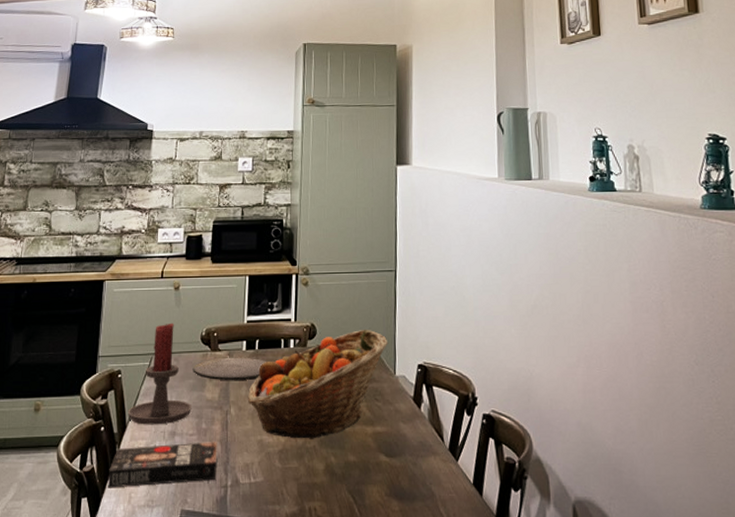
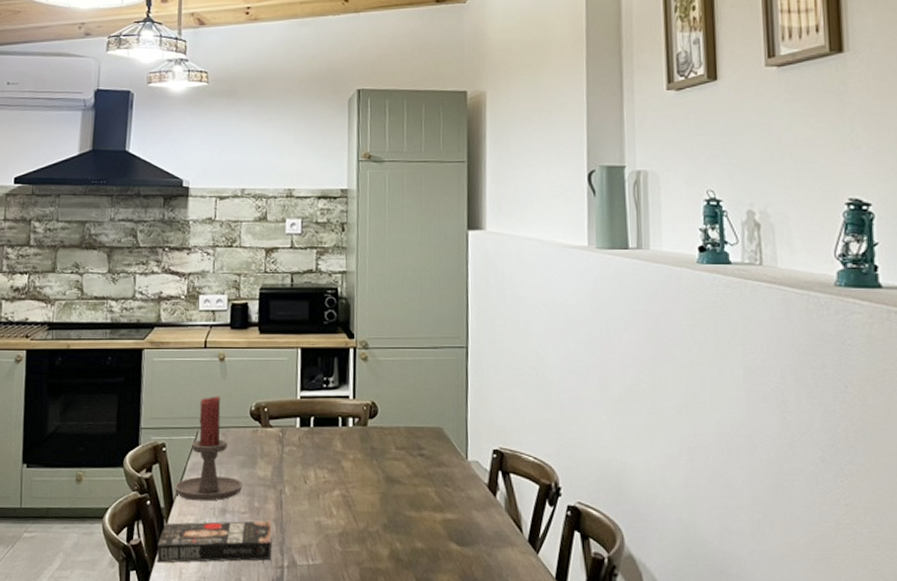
plate: present [192,357,267,381] -> none [242,434,324,459]
fruit basket: present [248,329,389,439] -> none [304,409,459,523]

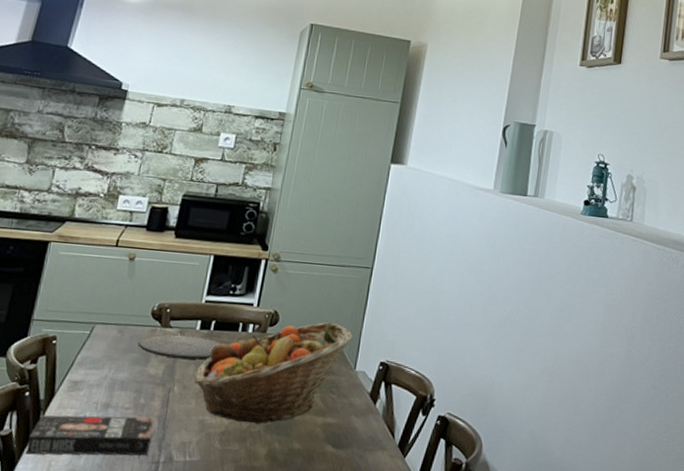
candle holder: present [174,396,243,501] -> none [58,293,132,396]
plate: none [242,434,324,459] -> present [137,335,221,360]
fruit basket: none [304,409,459,523] -> present [195,322,353,424]

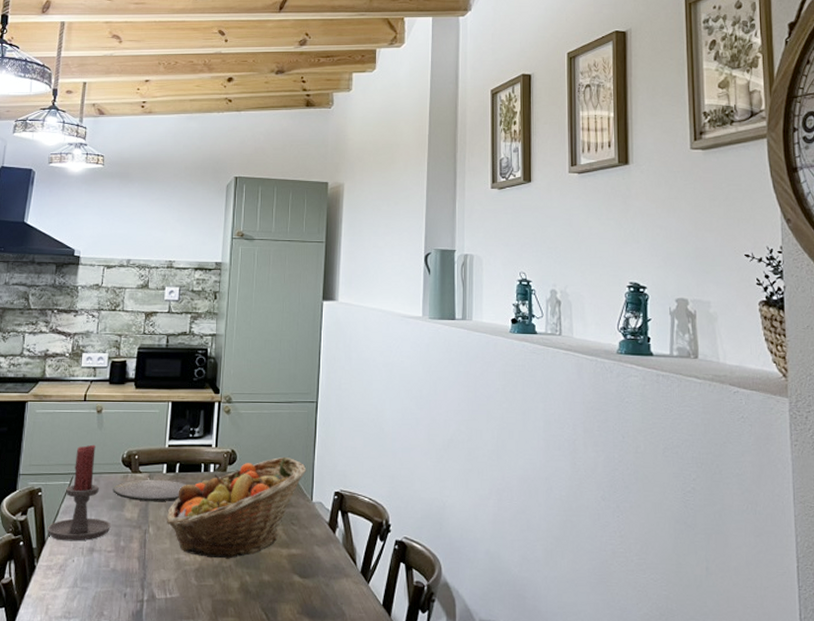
book: present [25,415,155,456] -> none [25,558,135,600]
candle holder: none [58,293,132,396] -> present [47,444,111,541]

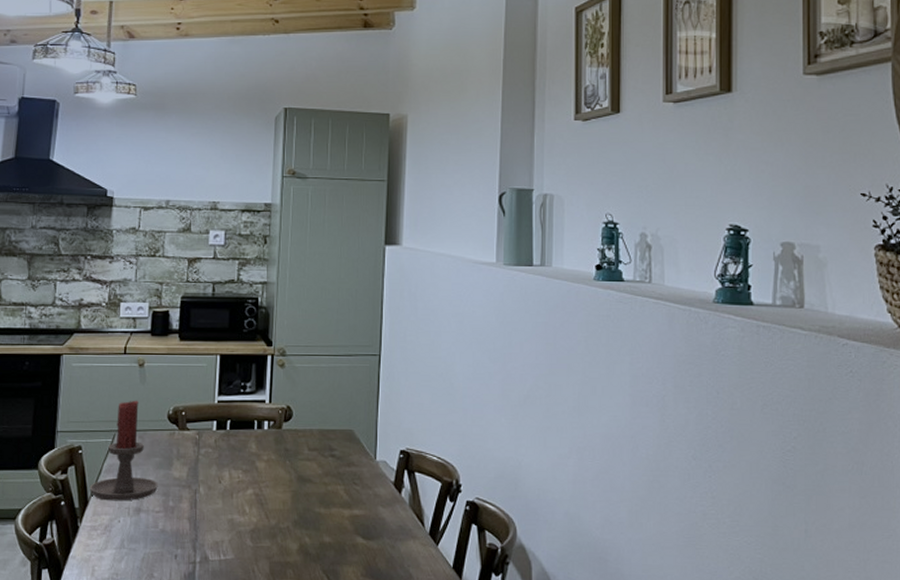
plate: present [113,479,187,502] -> none [159,436,239,461]
fruit basket: present [167,456,307,559] -> none [218,413,370,520]

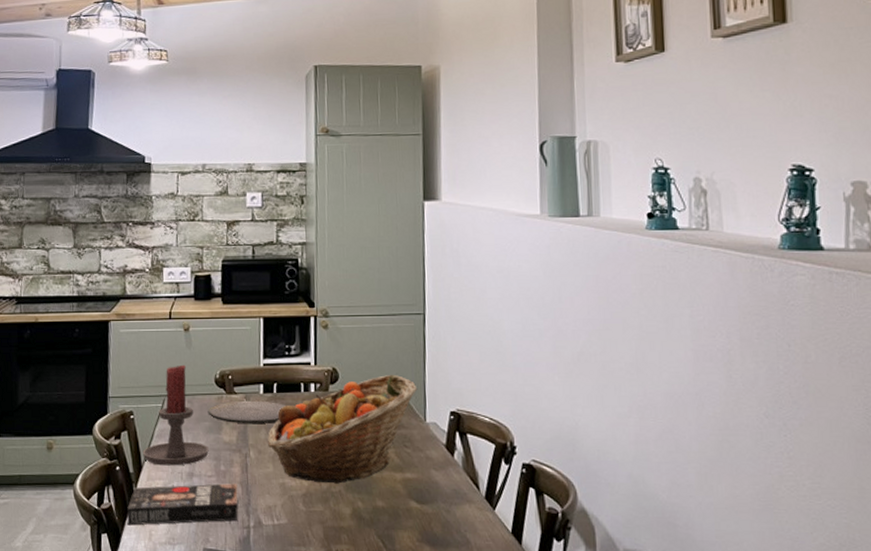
book: none [69,519,186,561] -> present [126,483,238,526]
plate: none [159,436,239,461] -> present [207,400,287,424]
fruit basket: none [218,413,370,520] -> present [268,374,418,484]

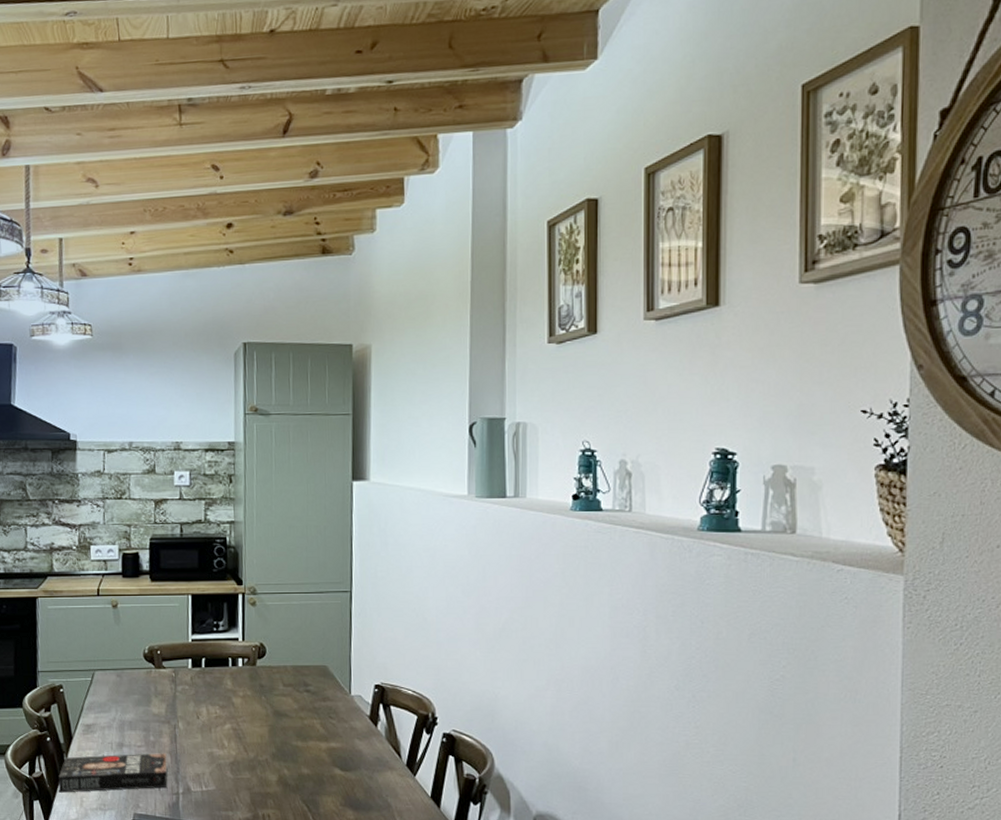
candle holder: present [142,364,209,466] -> none [72,640,138,737]
plate: present [207,400,287,424] -> none [137,674,215,697]
fruit basket: present [268,374,418,484] -> none [196,649,343,753]

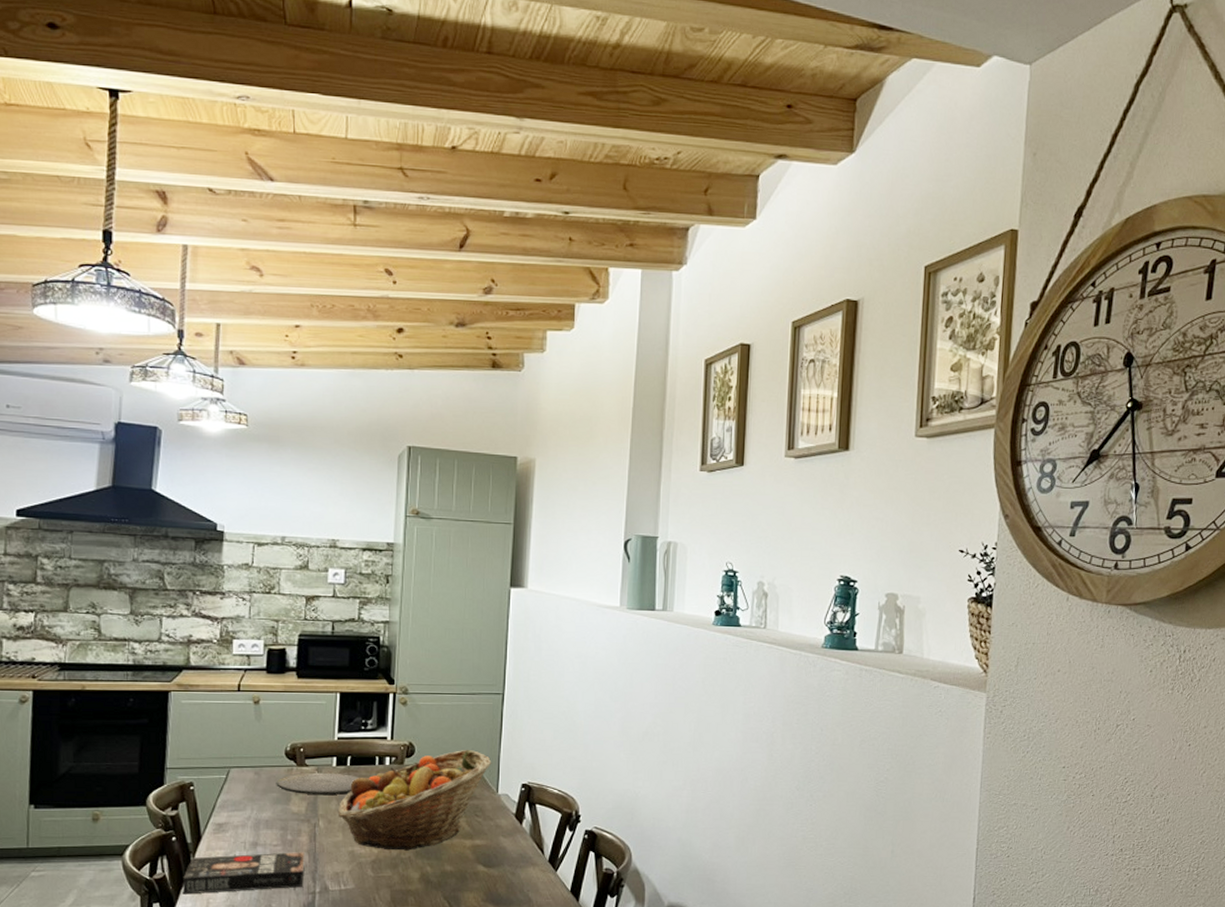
plate: none [137,674,215,697] -> present [276,772,360,796]
fruit basket: none [196,649,343,753] -> present [339,749,492,851]

